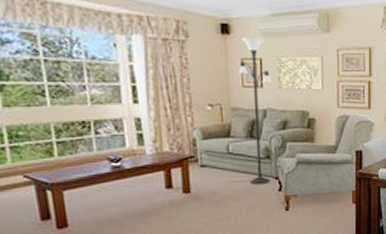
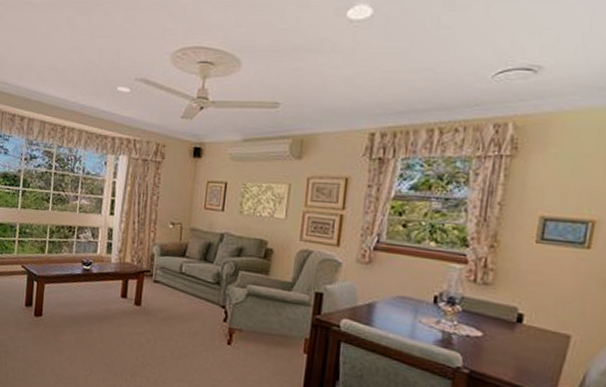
floor lamp: present [238,38,272,185] -> none [196,161,234,311]

